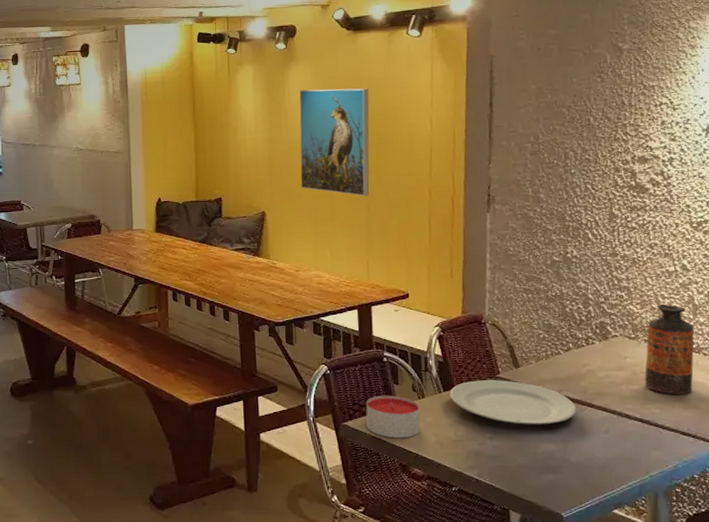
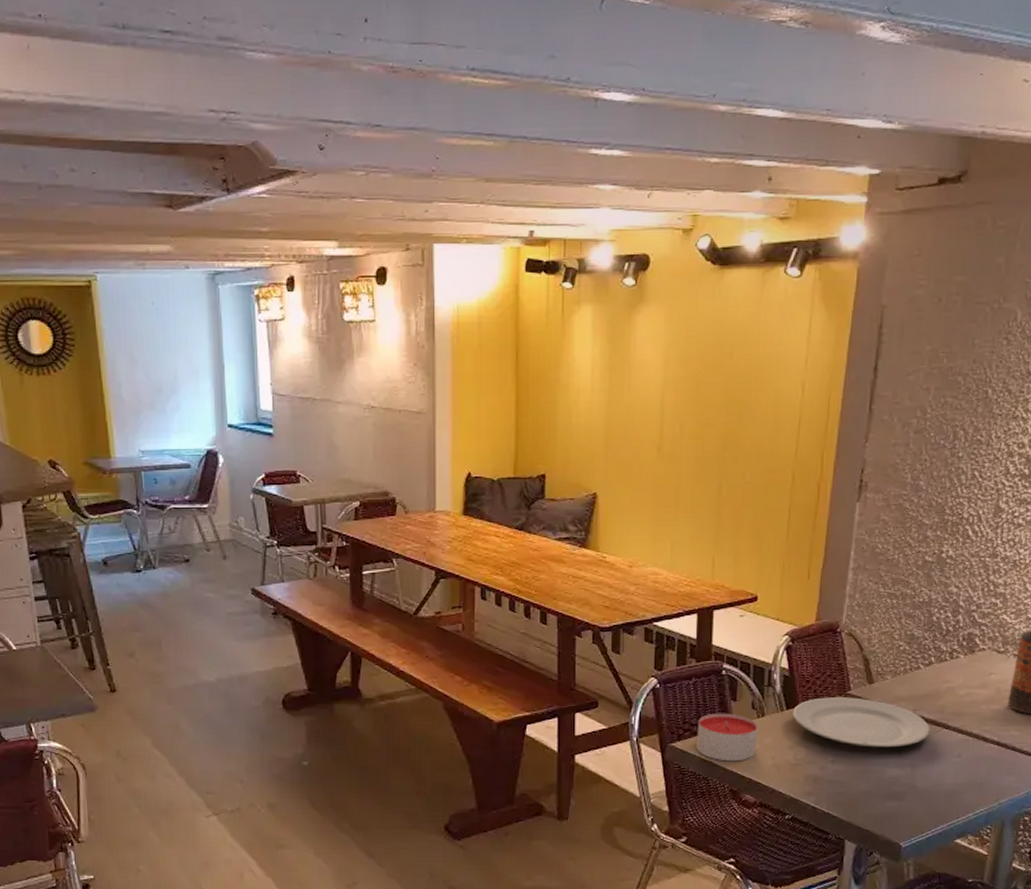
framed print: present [299,88,369,197] -> none [642,340,732,478]

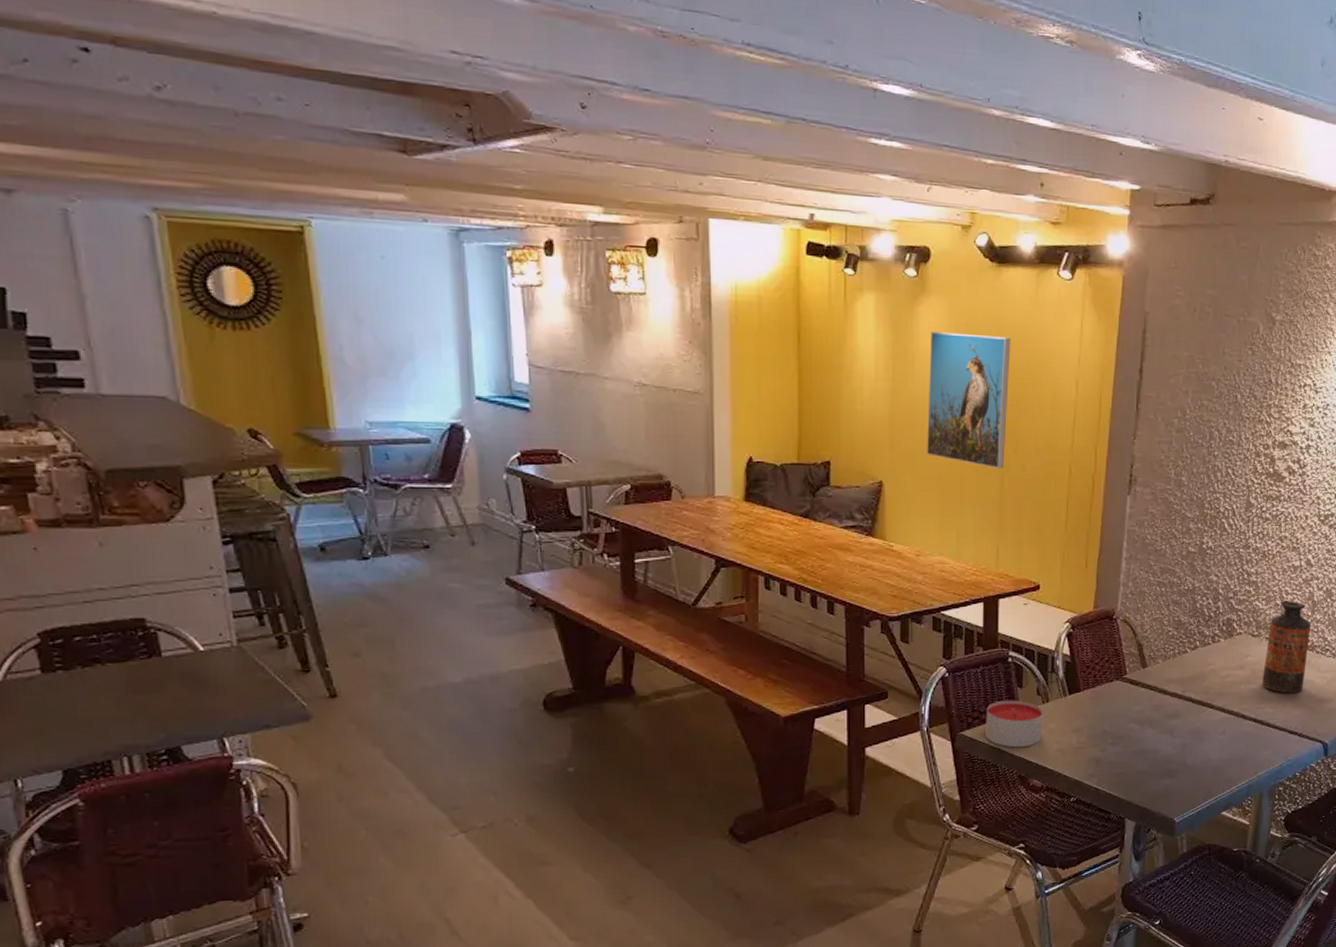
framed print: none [642,340,732,478] -> present [927,331,1011,469]
plate: present [793,697,930,748] -> none [1075,681,1197,729]

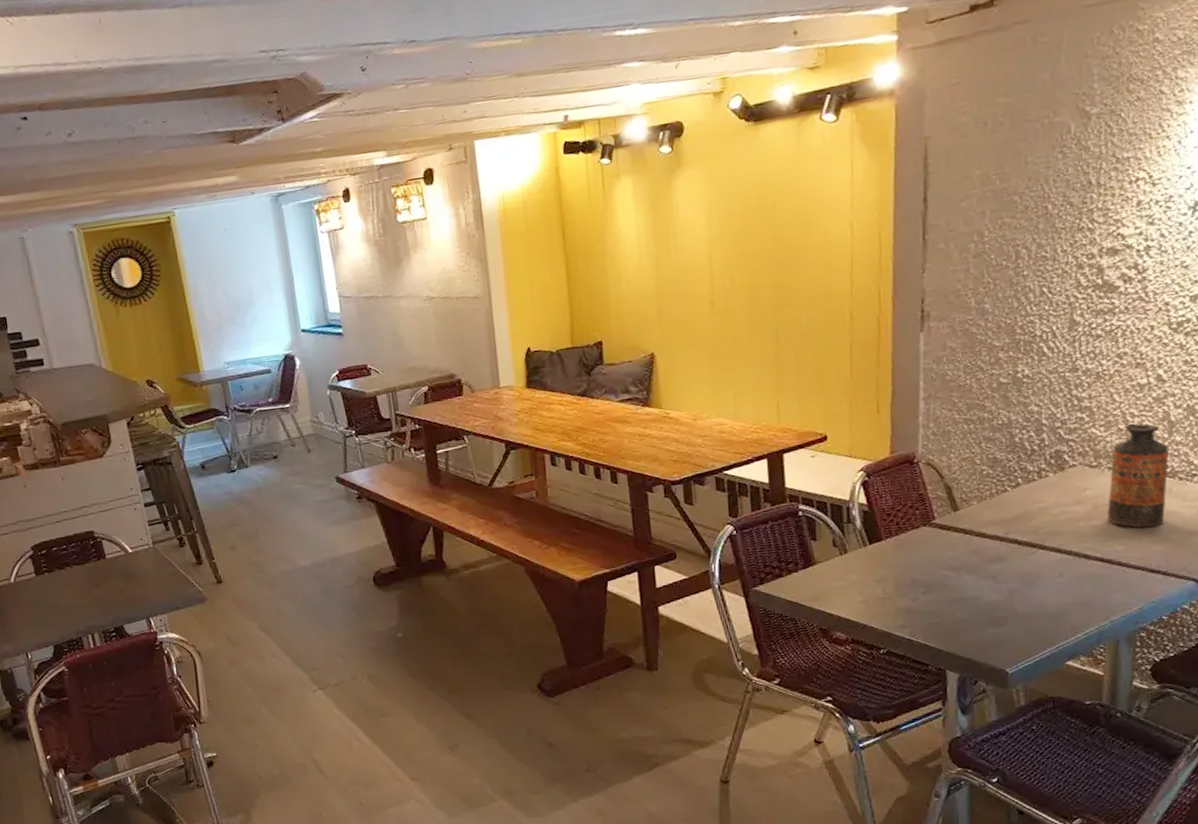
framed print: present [927,331,1011,469] -> none [690,192,778,326]
candle: present [985,700,1043,748] -> none [779,553,842,601]

